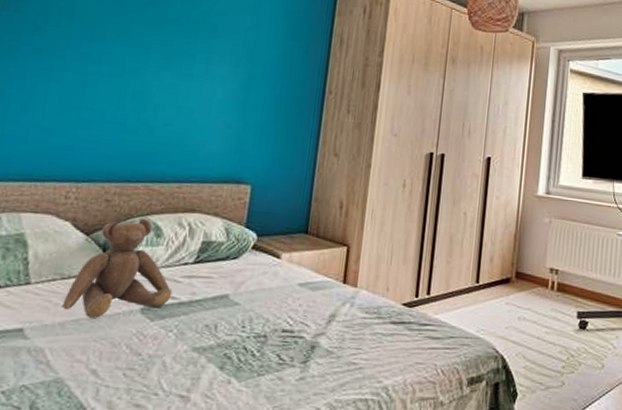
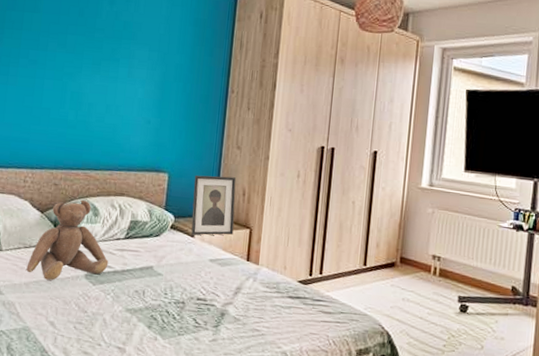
picture frame: none [277,186,333,256] -> present [191,175,237,236]

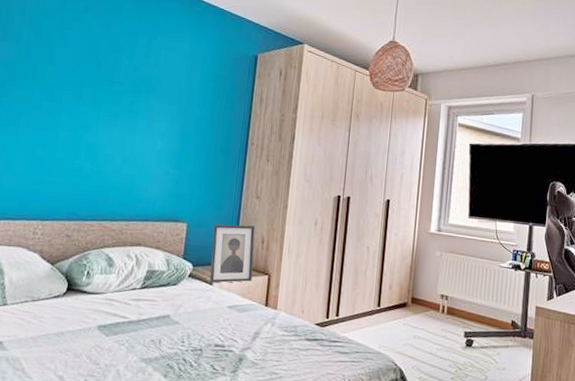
teddy bear: present [26,200,109,281] -> none [33,250,124,333]

